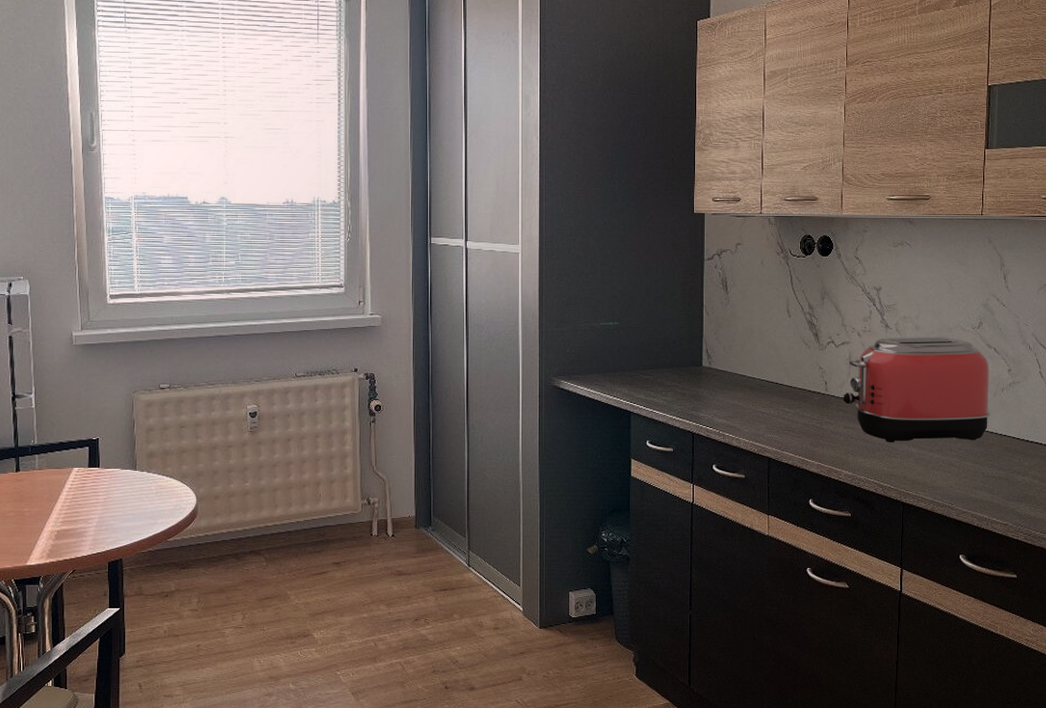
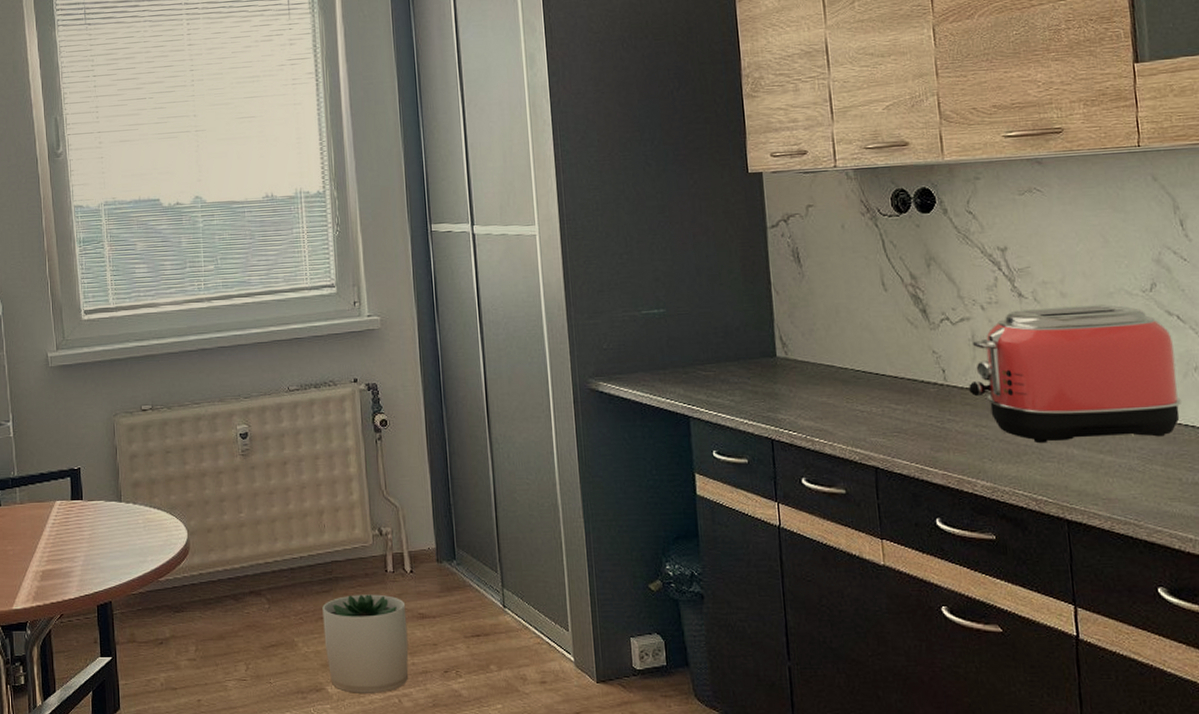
planter: none [314,554,386,638] -> present [322,594,409,693]

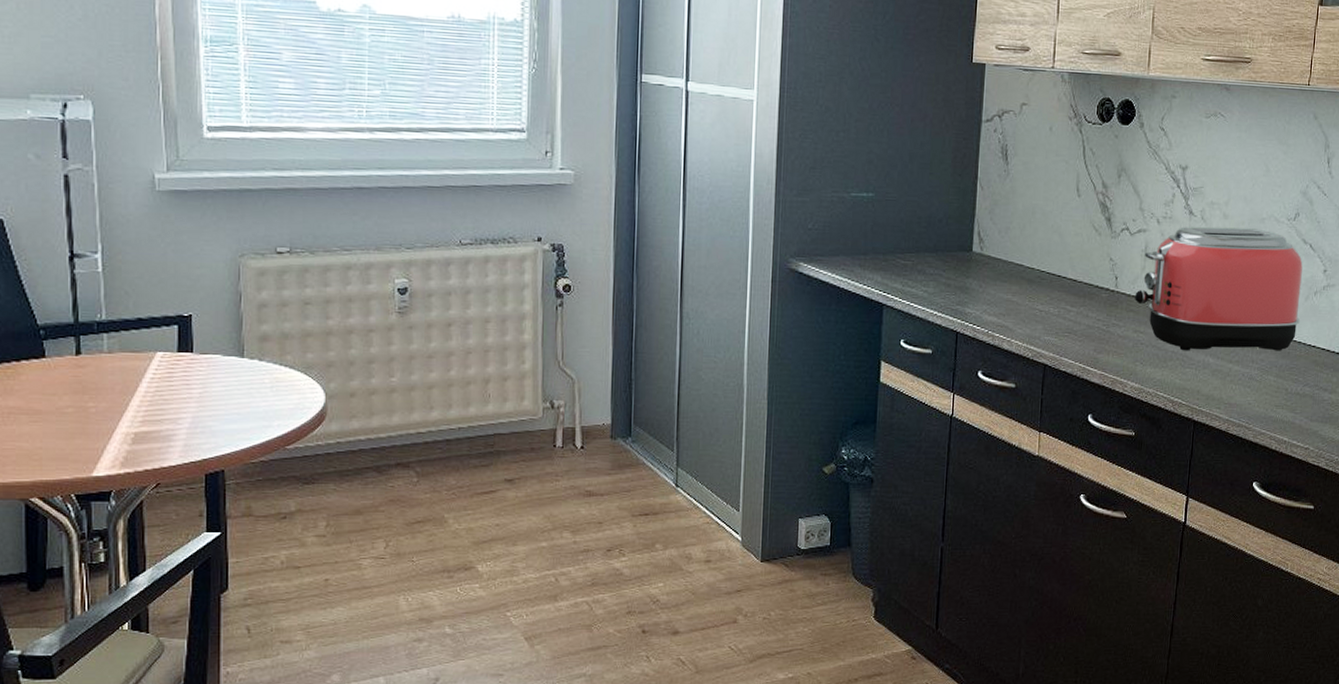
planter: present [322,594,409,693] -> none [478,470,573,572]

